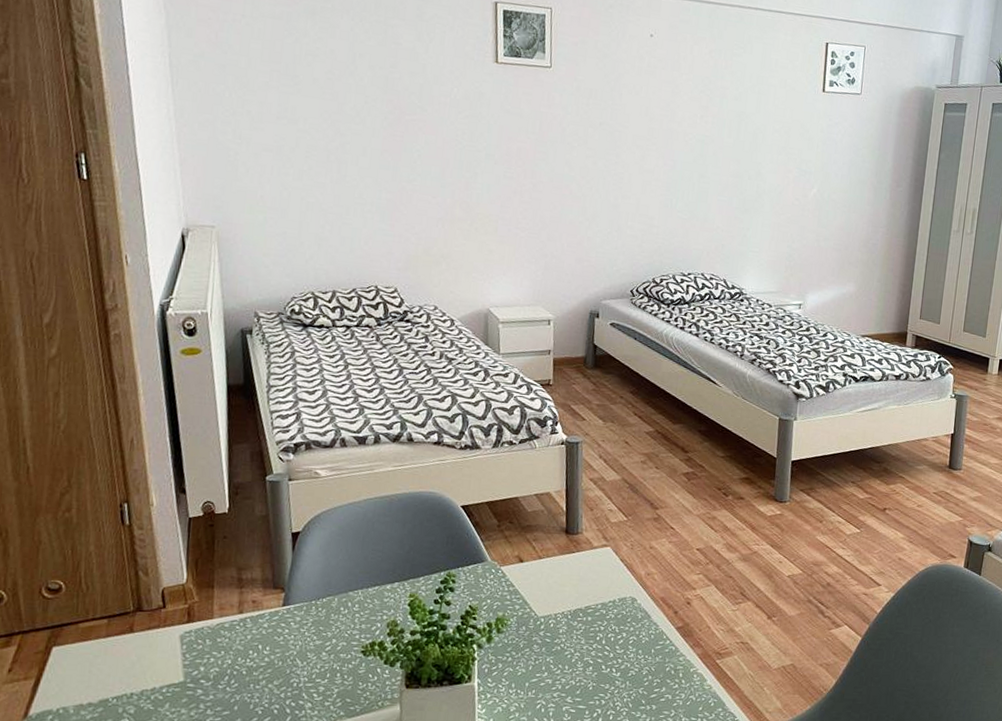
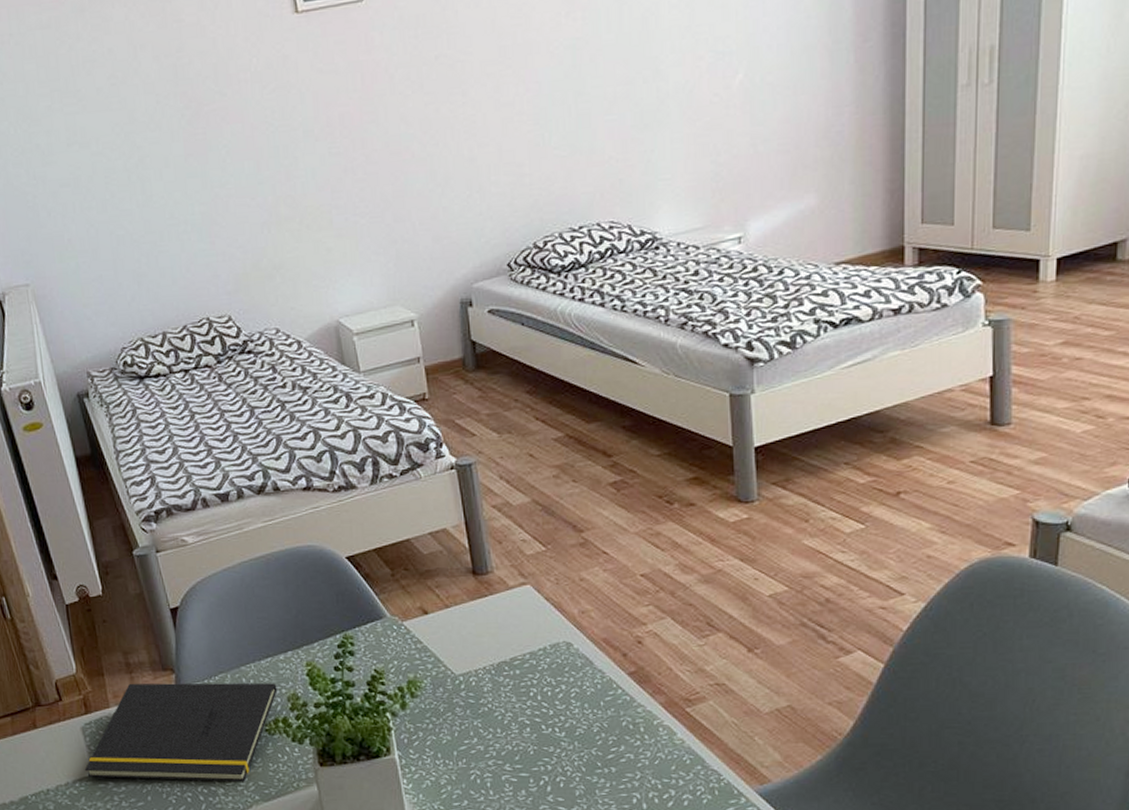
notepad: none [174,597,380,698] -> present [84,682,278,782]

